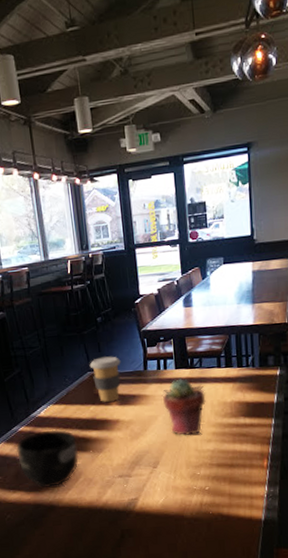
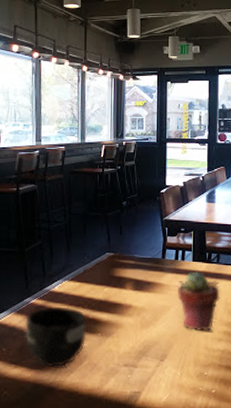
coffee cup: present [89,356,121,402] -> none [109,240,141,285]

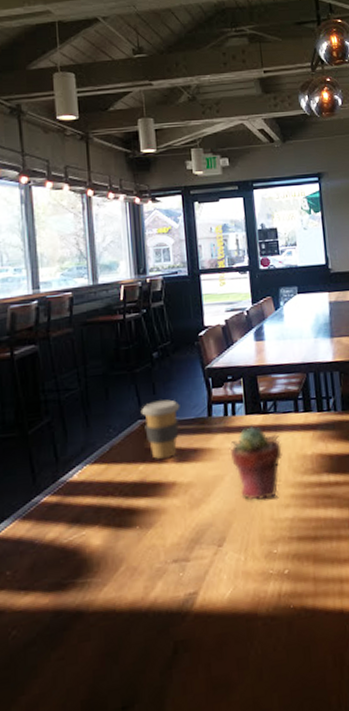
mug: present [25,306,87,367] -> none [35,497,121,584]
coffee cup: none [109,240,141,285] -> present [140,399,180,459]

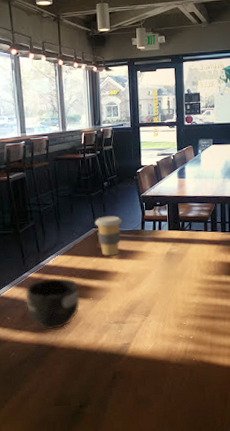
mug: none [35,497,121,584] -> present [25,277,81,329]
potted succulent: present [231,426,282,501] -> none [157,239,193,290]

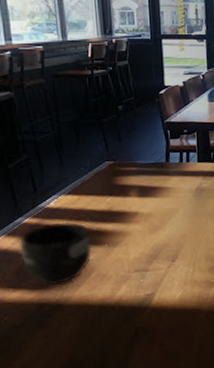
coffee cup: present [94,216,122,255] -> none [108,146,142,193]

